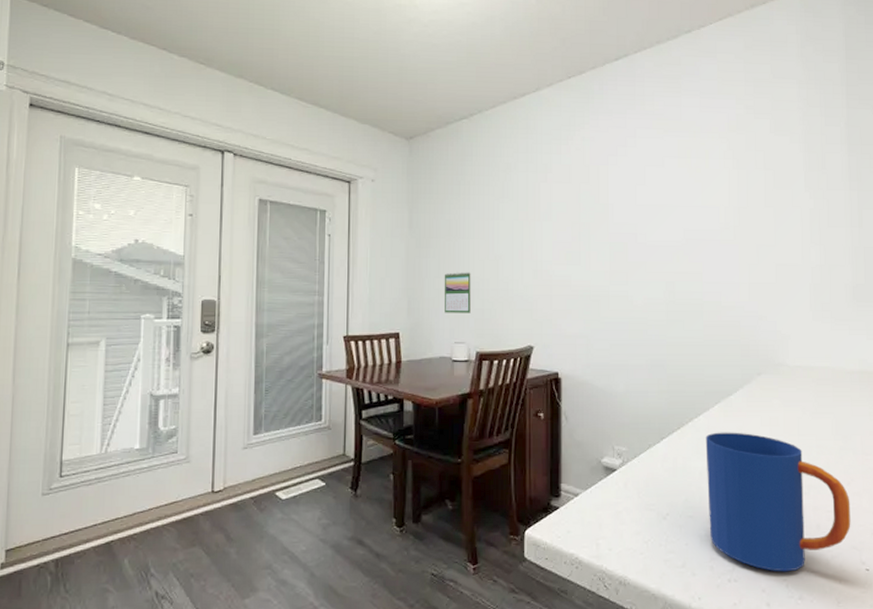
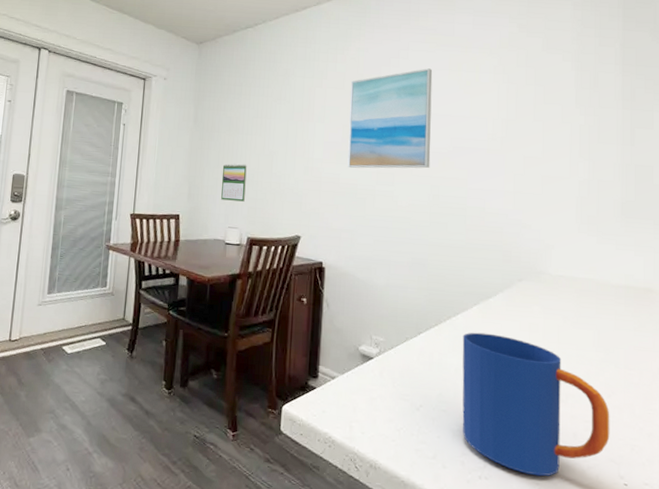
wall art: none [577,156,664,268] -> present [347,68,433,169]

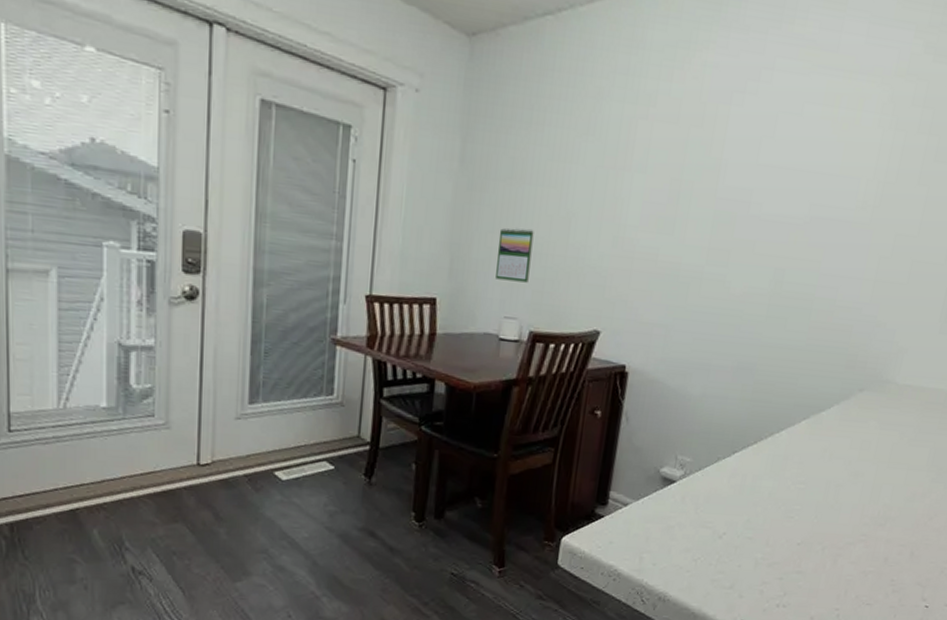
wall art: present [347,68,433,169] -> none [670,100,802,245]
mug: present [462,332,610,477] -> none [766,450,928,602]

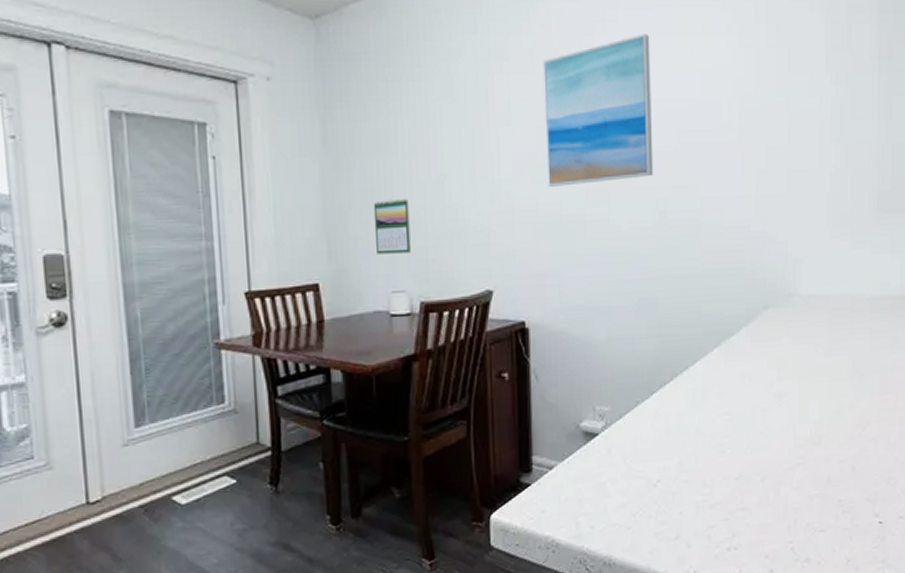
wall art: none [670,100,802,245] -> present [542,34,654,187]

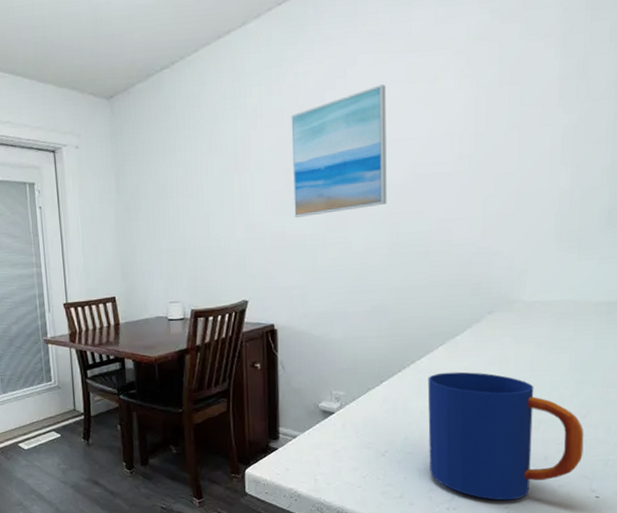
calendar: present [373,198,411,255] -> none [155,231,184,275]
mug: none [703,378,865,534] -> present [427,371,584,501]

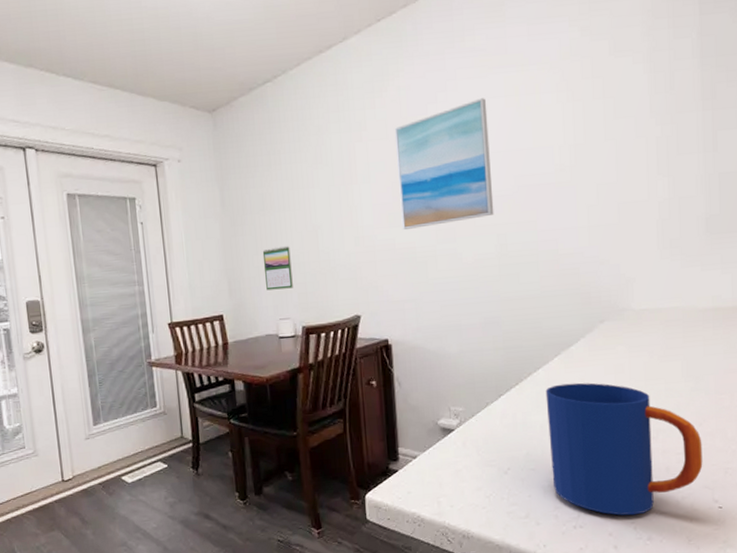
calendar: none [155,231,184,275] -> present [262,245,293,291]

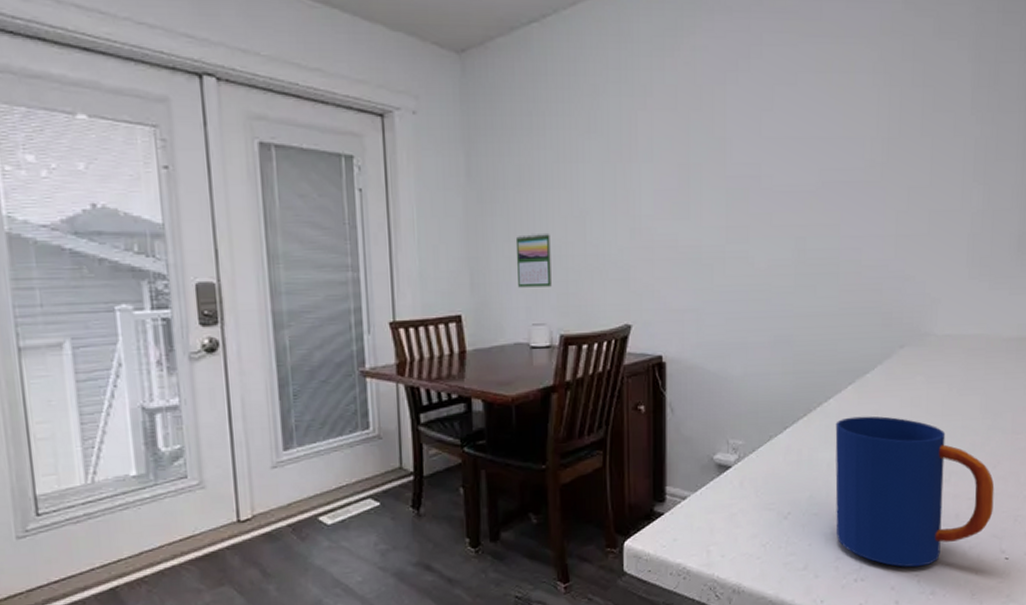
wall art: present [394,98,494,230] -> none [685,71,795,223]

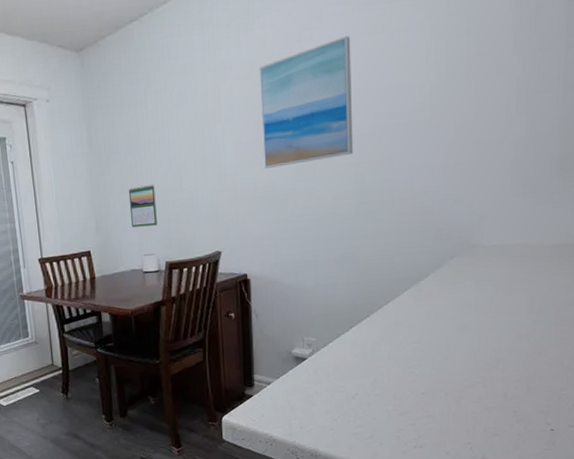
wall art: none [685,71,795,223] -> present [258,36,354,168]
mug: present [835,416,995,568] -> none [394,315,540,437]

